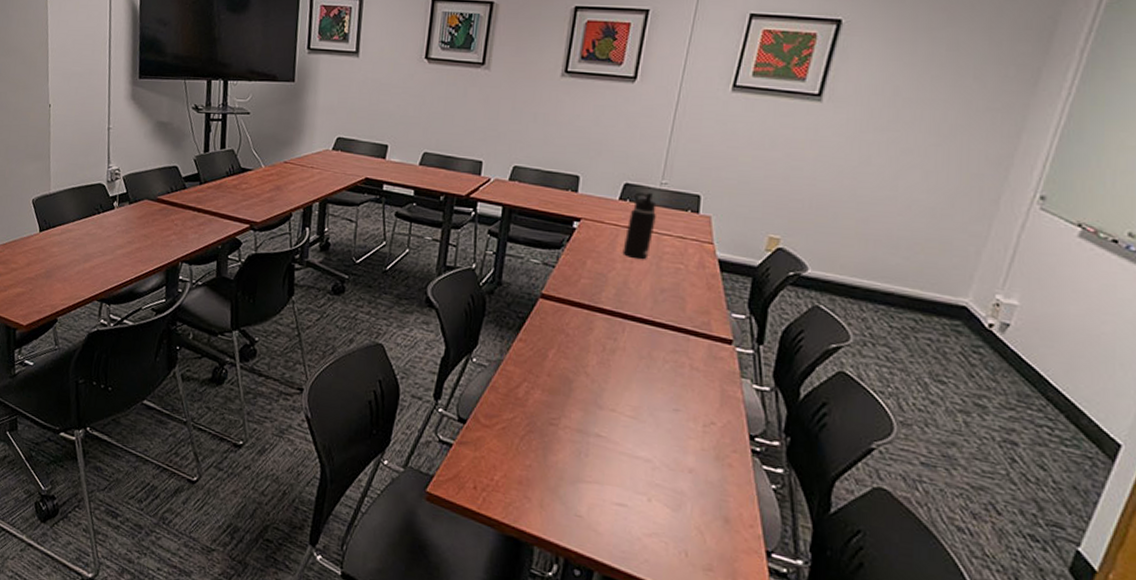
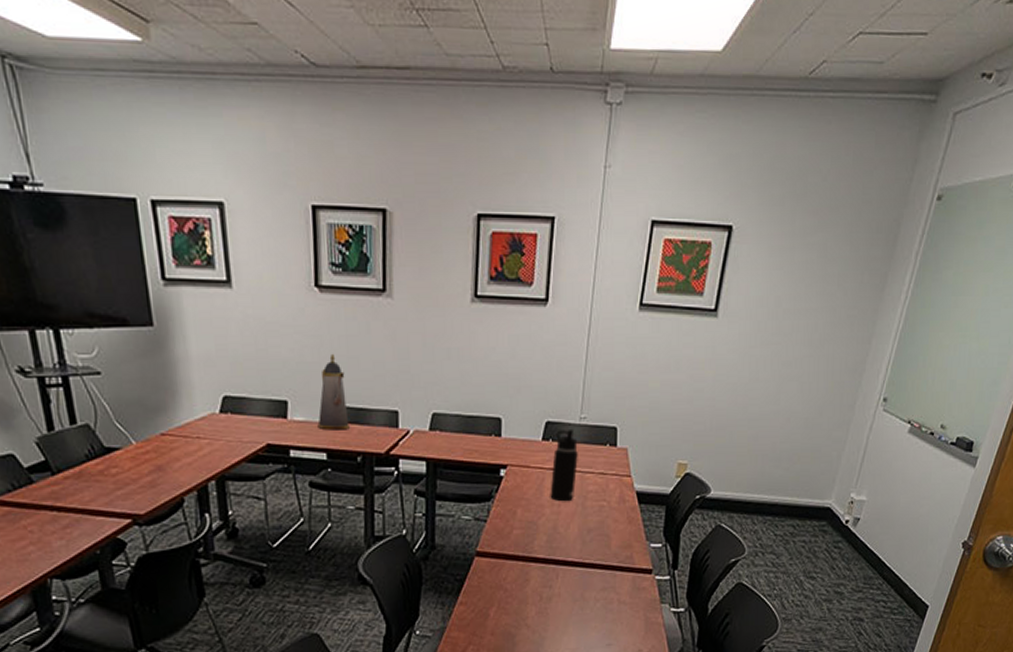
coffee pot: none [410,110,440,173] -> present [317,353,349,431]

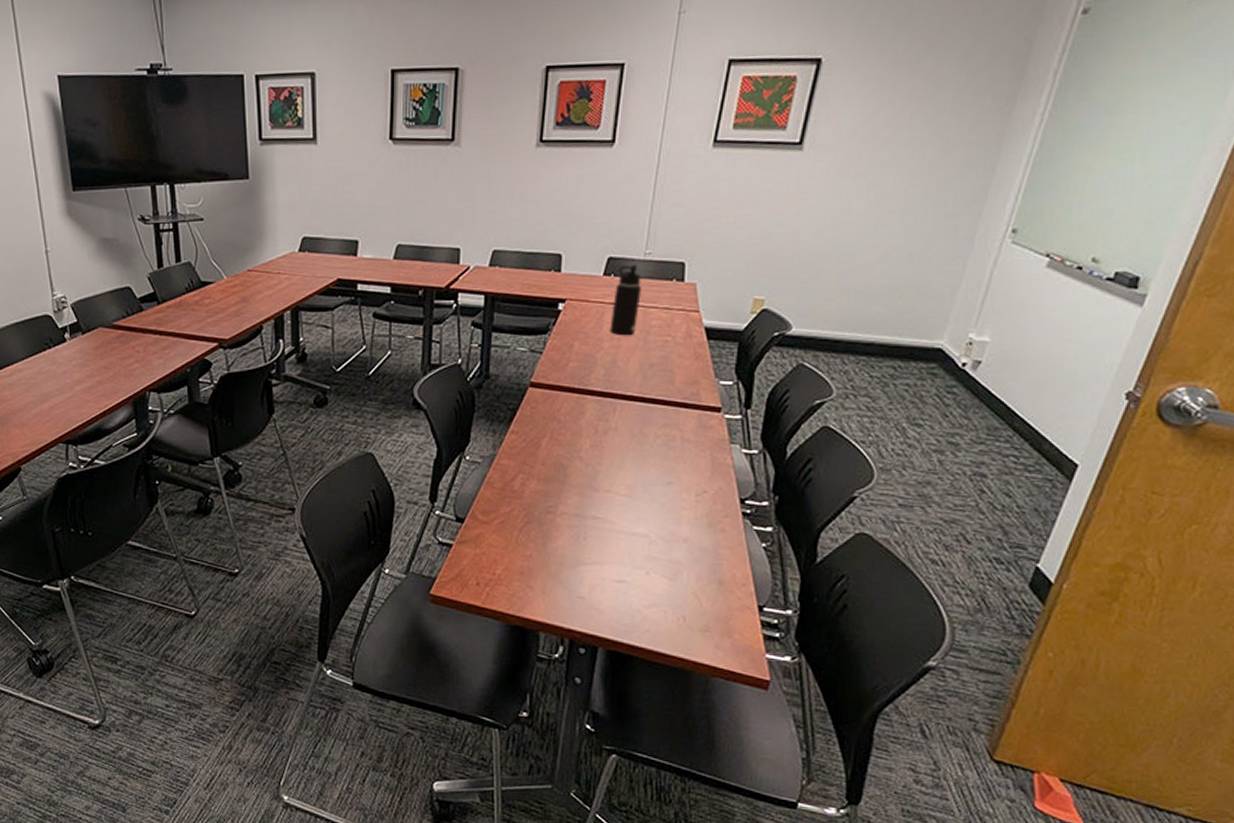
coffee pot: present [317,353,349,431] -> none [384,197,413,267]

